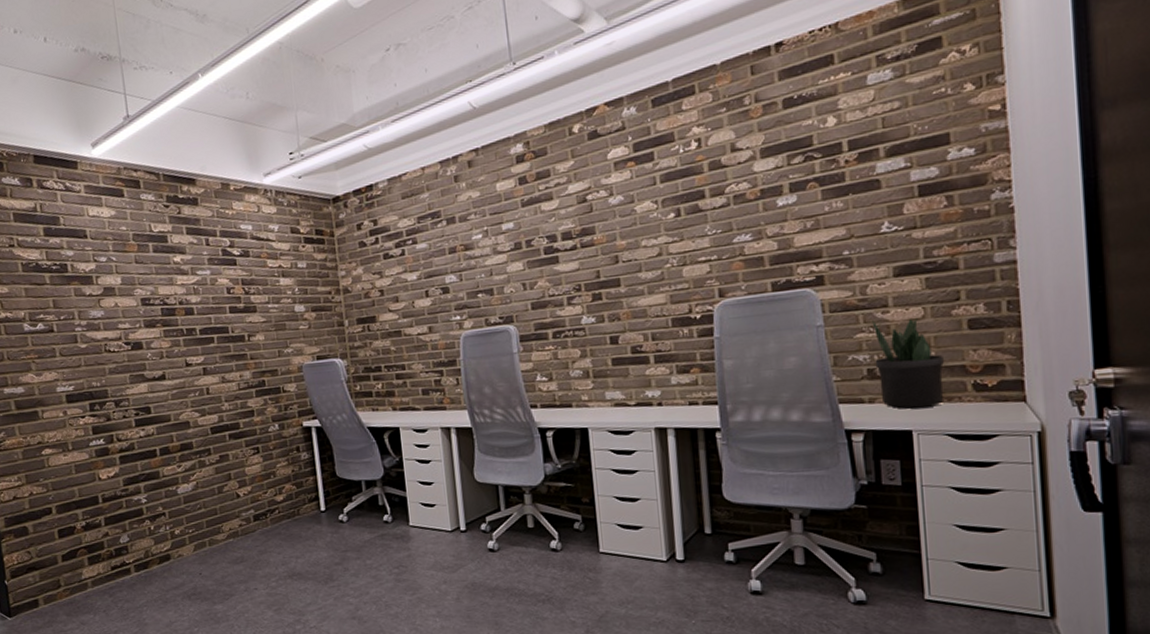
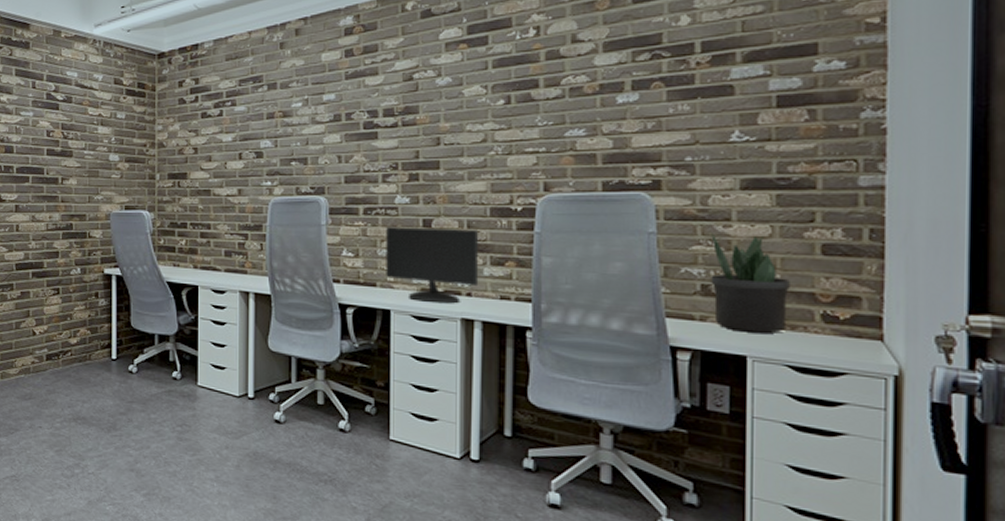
computer monitor: none [576,341,668,417] -> present [386,227,479,304]

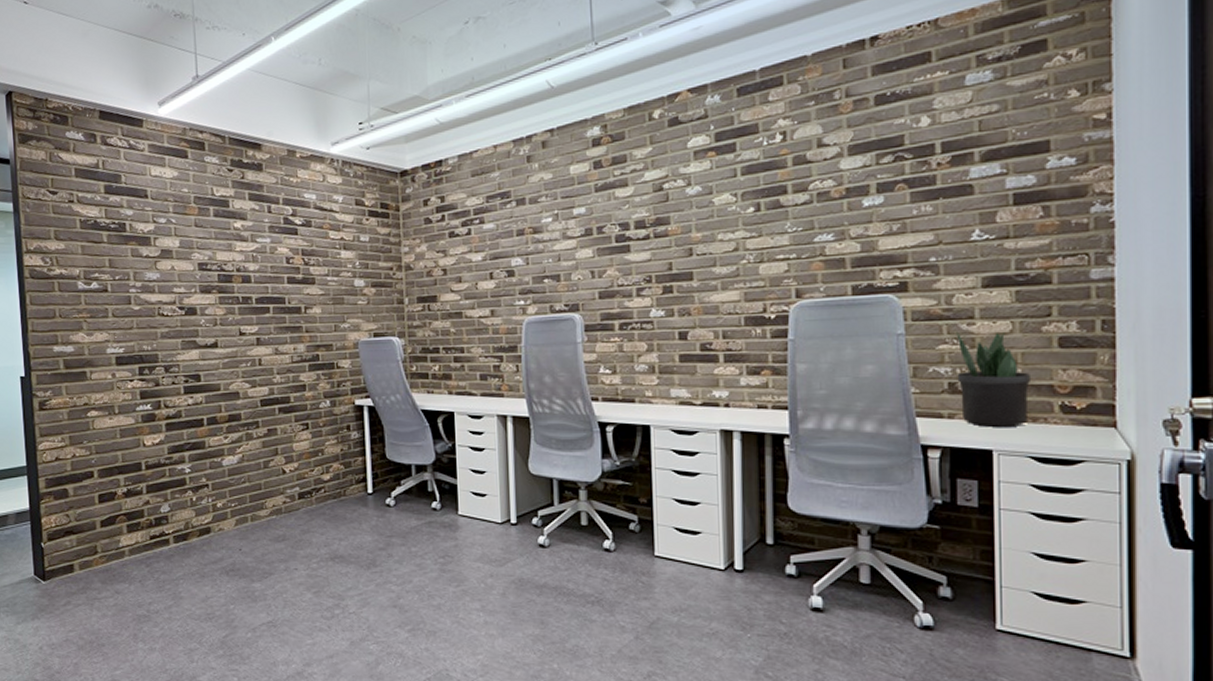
computer monitor: present [386,227,479,304] -> none [642,339,736,416]

